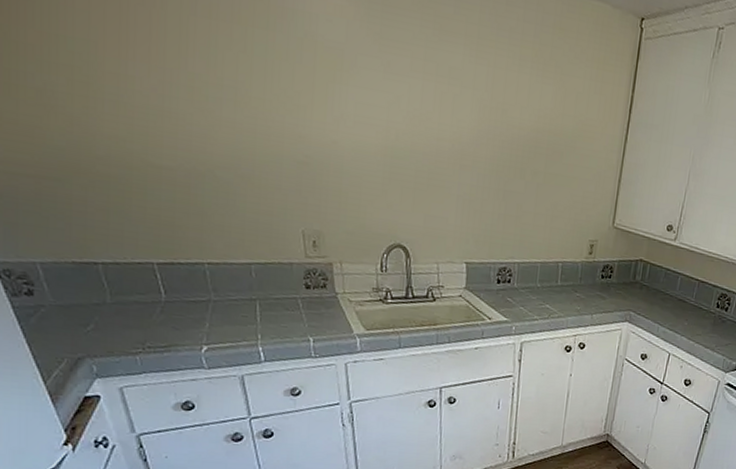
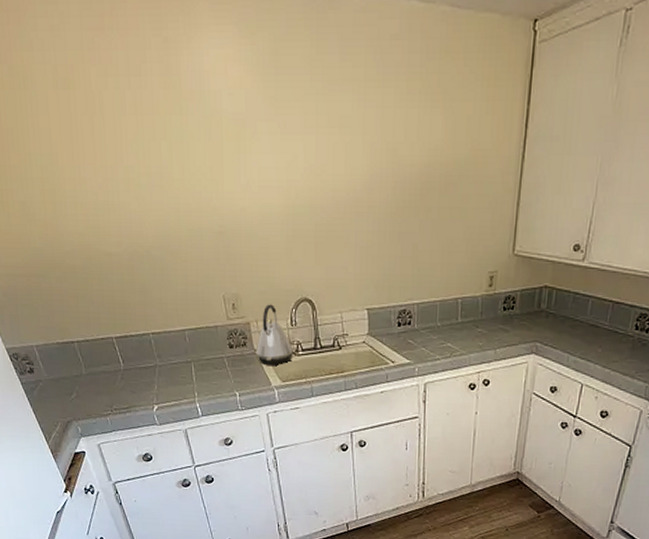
kettle: none [337,246,382,313] -> present [255,304,293,367]

